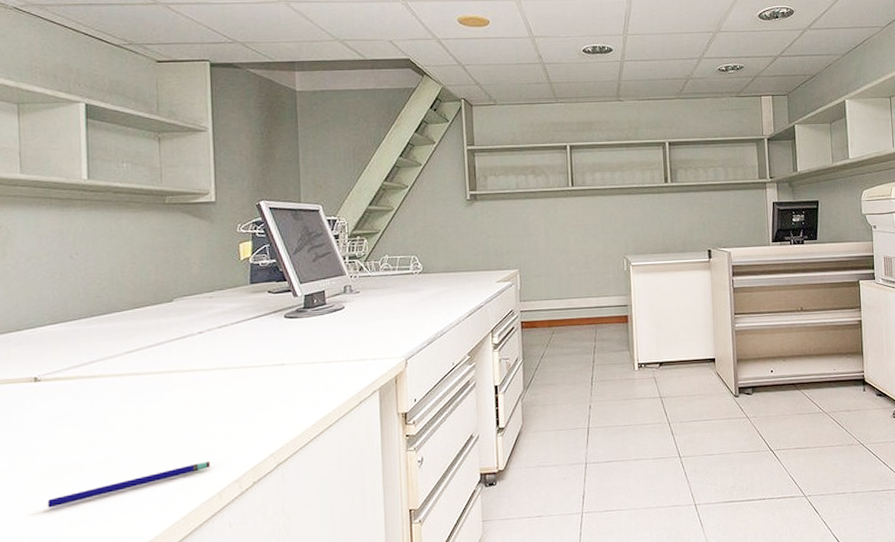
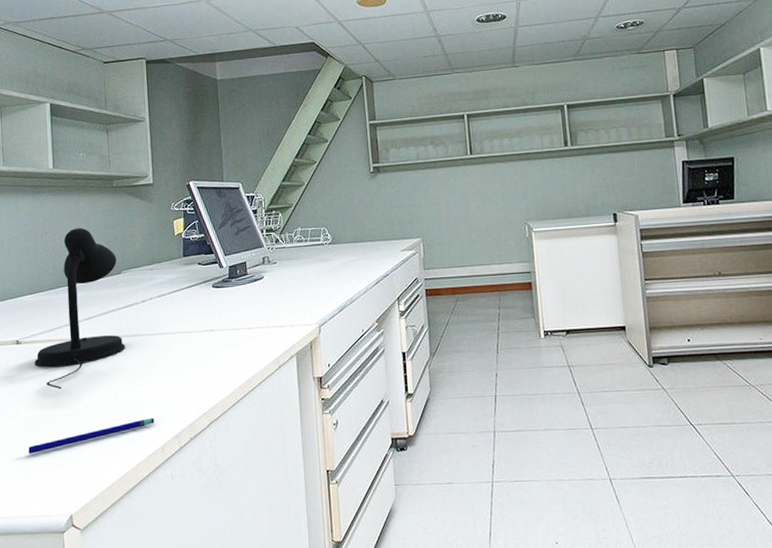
desk lamp: none [58,248,176,433] -> present [35,228,125,390]

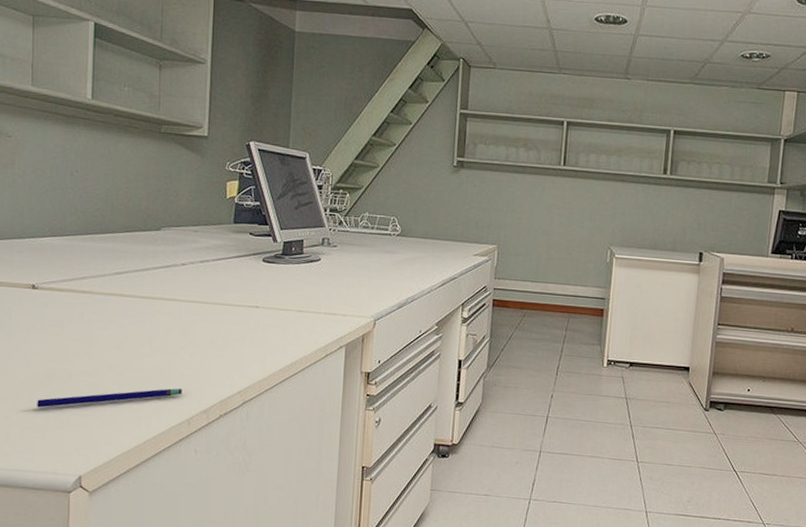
desk lamp: present [35,228,125,390] -> none [52,171,157,345]

